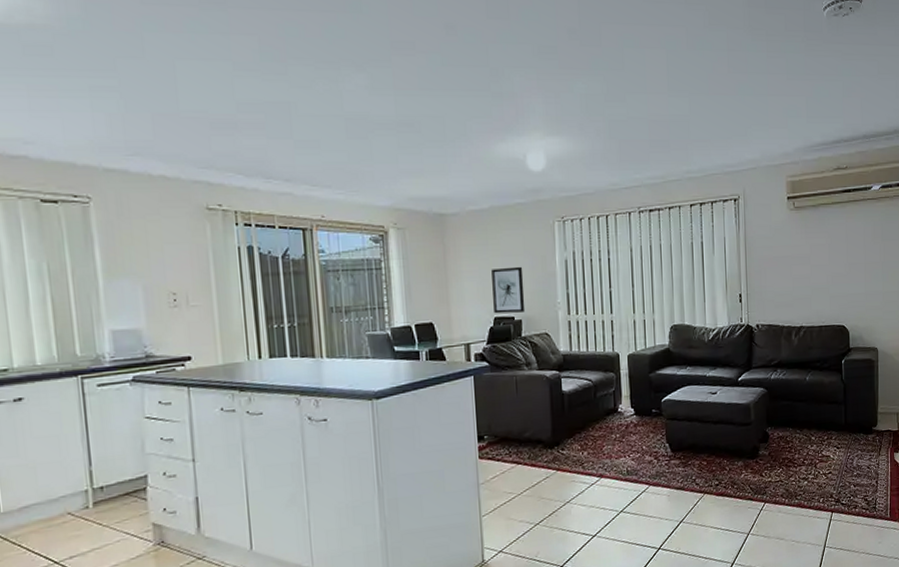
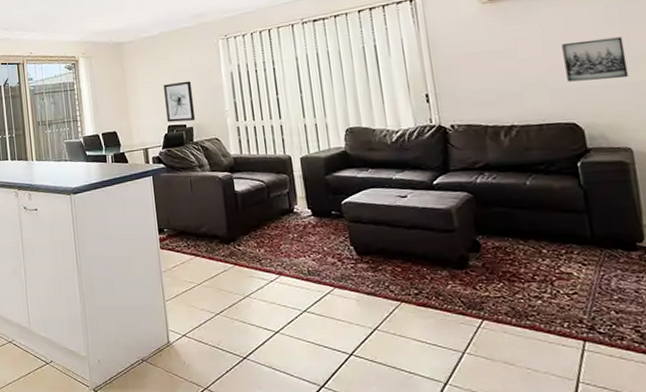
wall art: none [842,251,882,289] -> present [562,36,629,82]

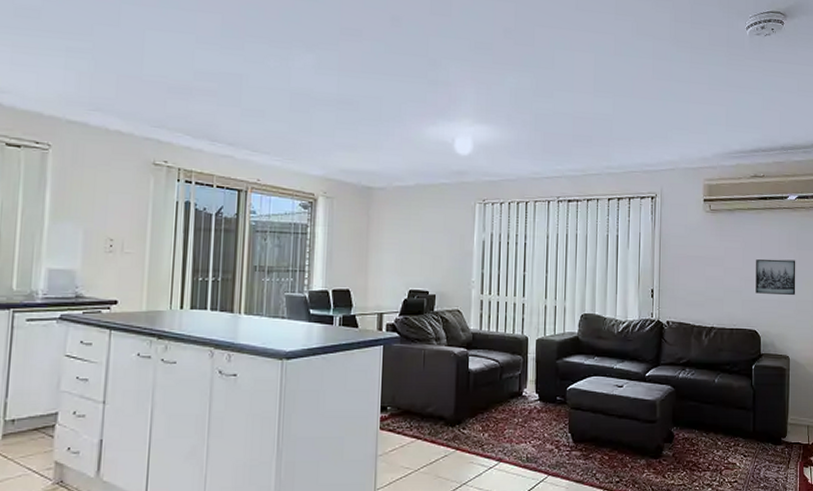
wall art: present [164,81,196,123] -> none [409,242,442,287]

